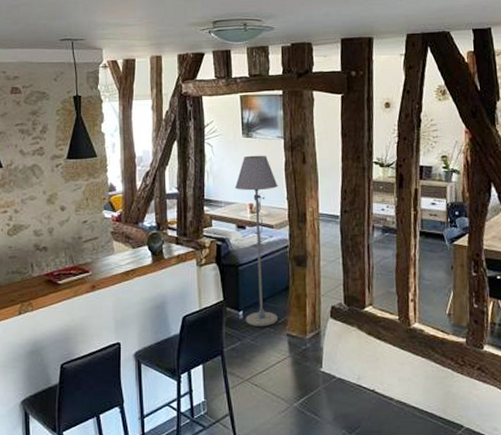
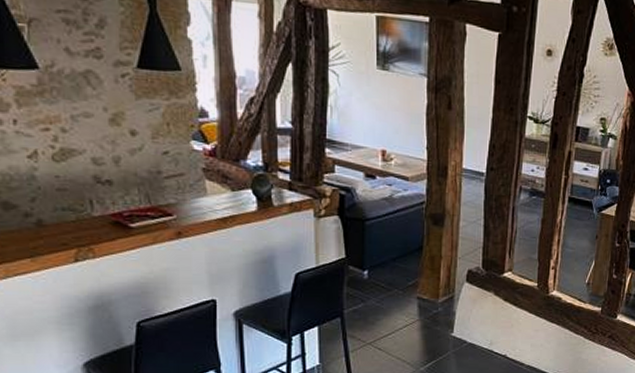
floor lamp: present [235,155,278,327] -> none [365,92,417,289]

